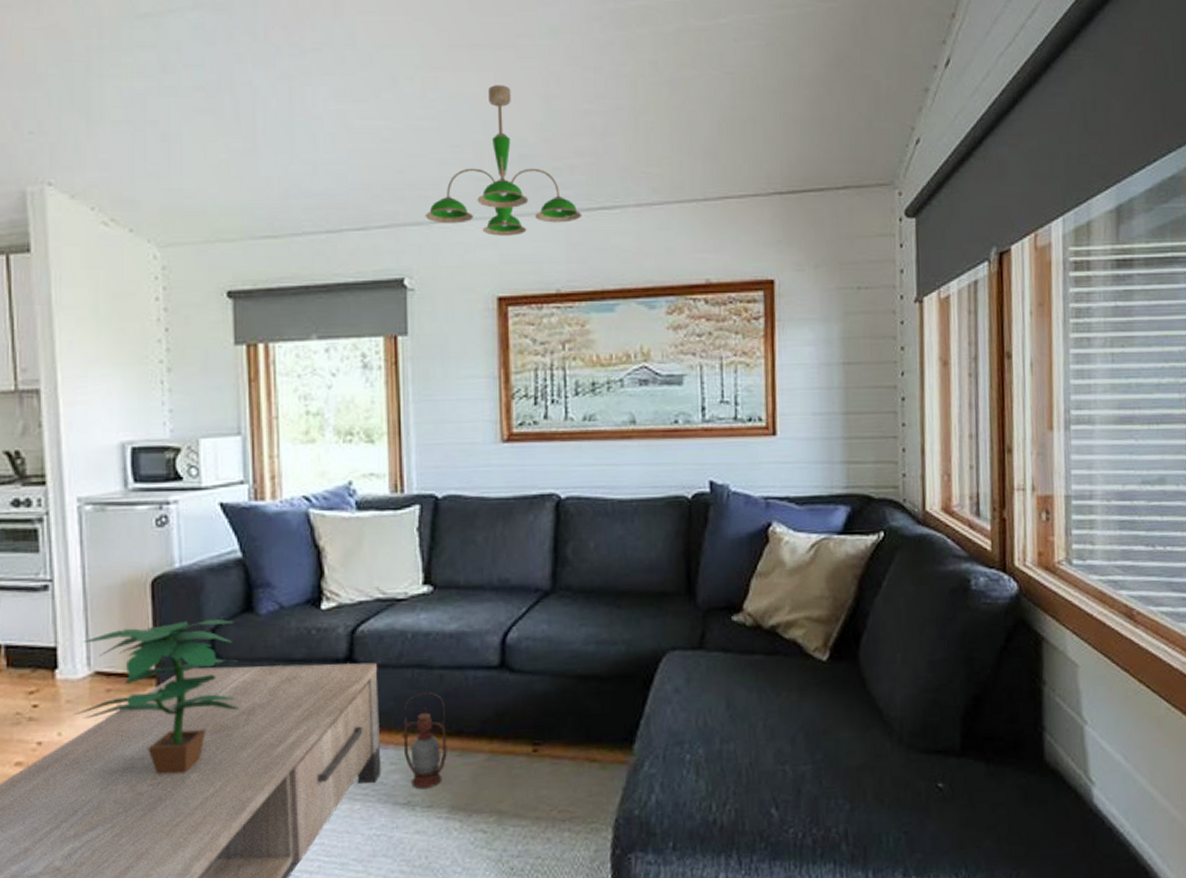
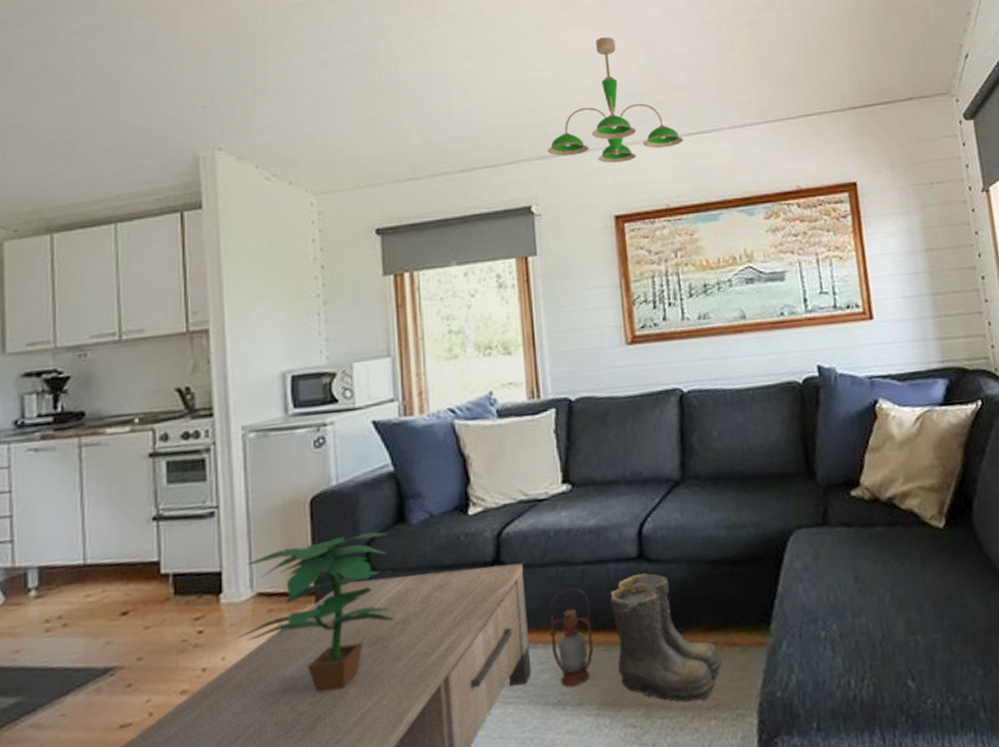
boots: none [468,683,581,812] -> present [610,573,723,702]

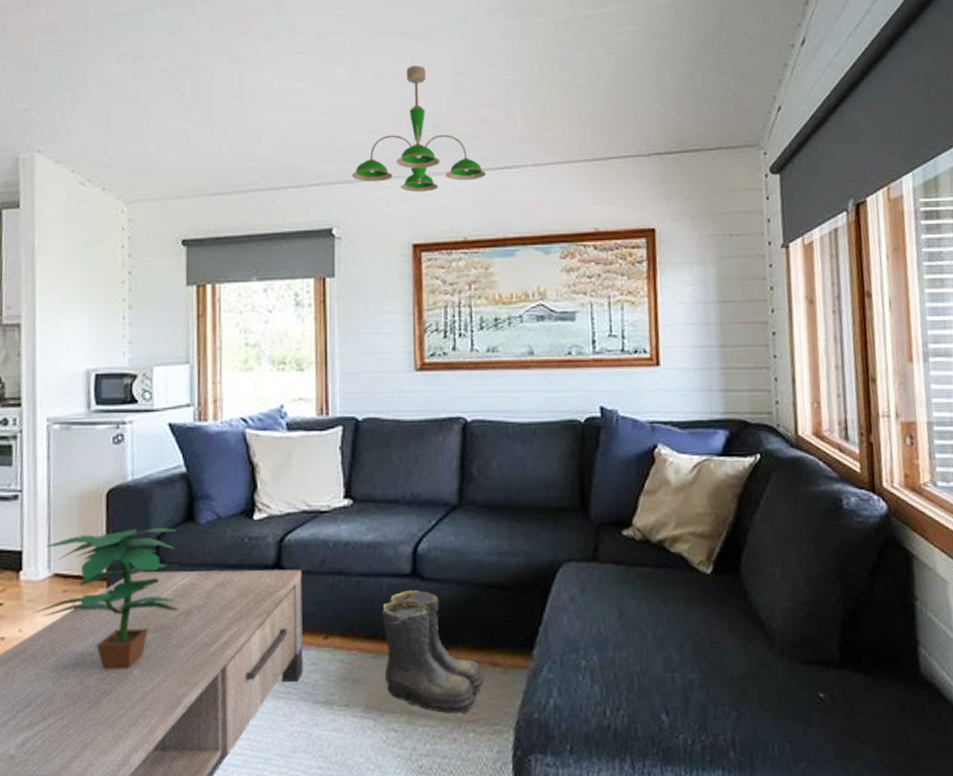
lantern: present [550,588,594,687] -> none [323,597,363,689]

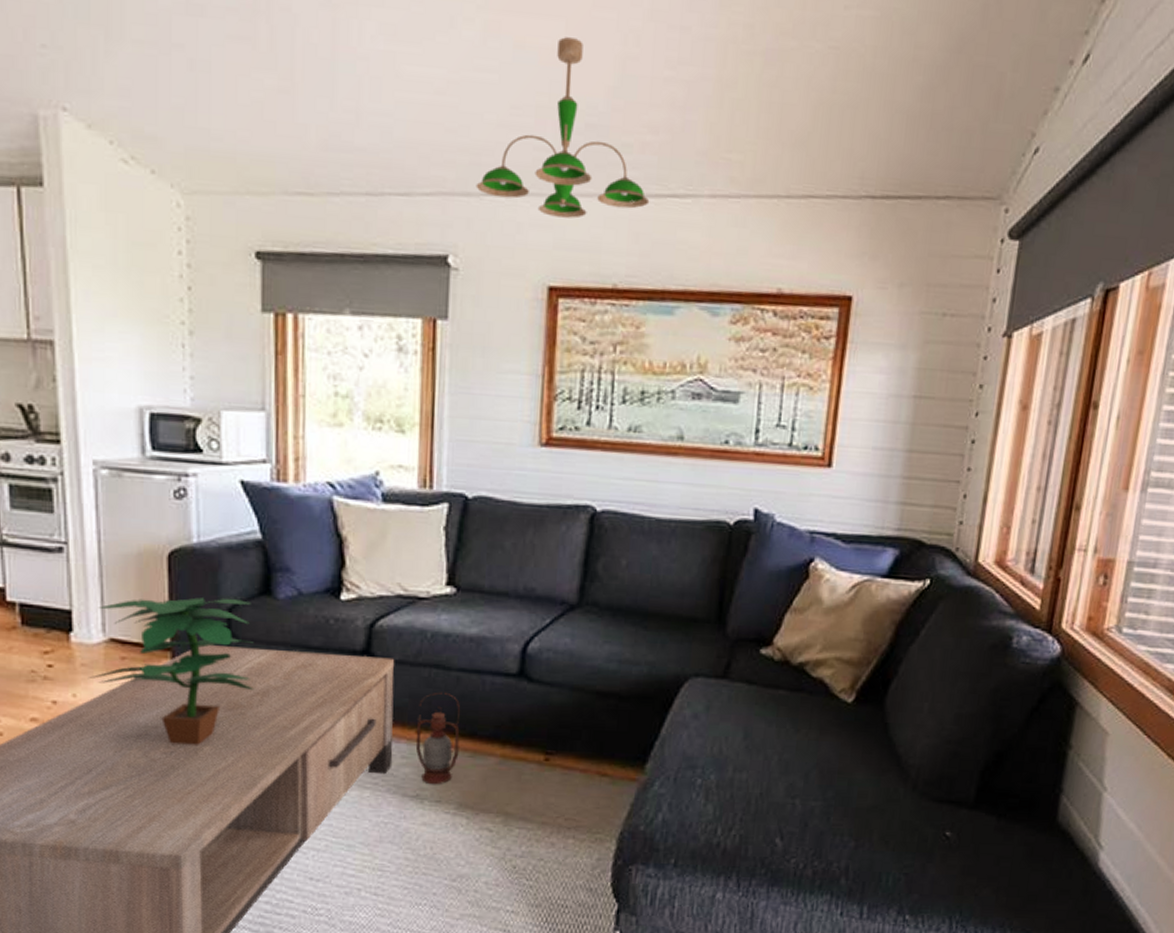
lantern: none [323,597,363,689] -> present [415,692,460,785]
boots: present [382,590,485,713] -> none [482,691,591,820]

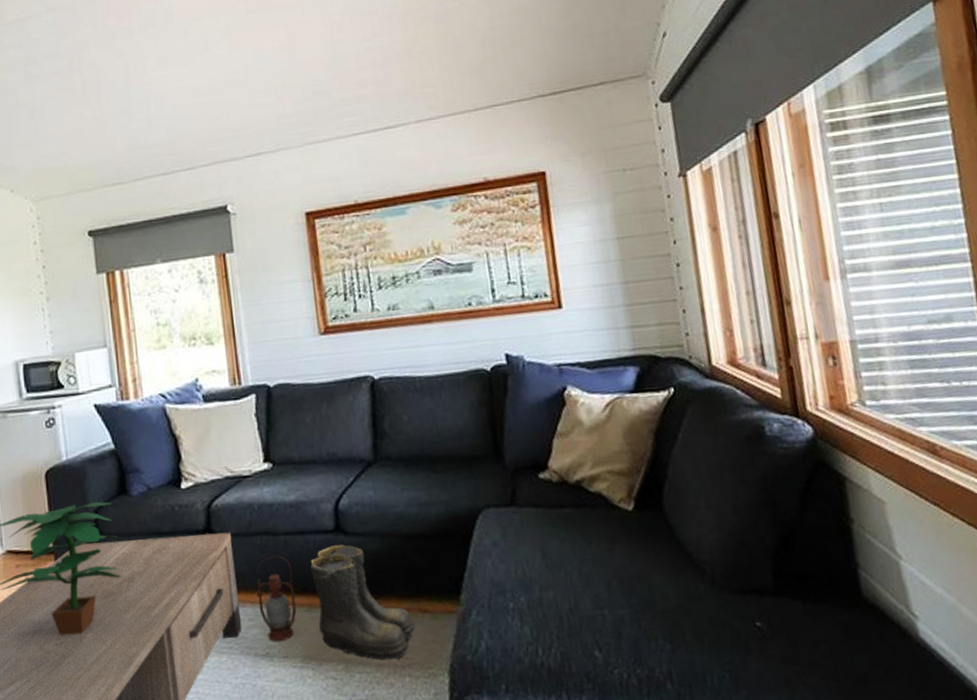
ceiling light fixture: present [476,37,650,219] -> none [240,37,371,162]
boots: none [482,691,591,820] -> present [310,545,416,660]

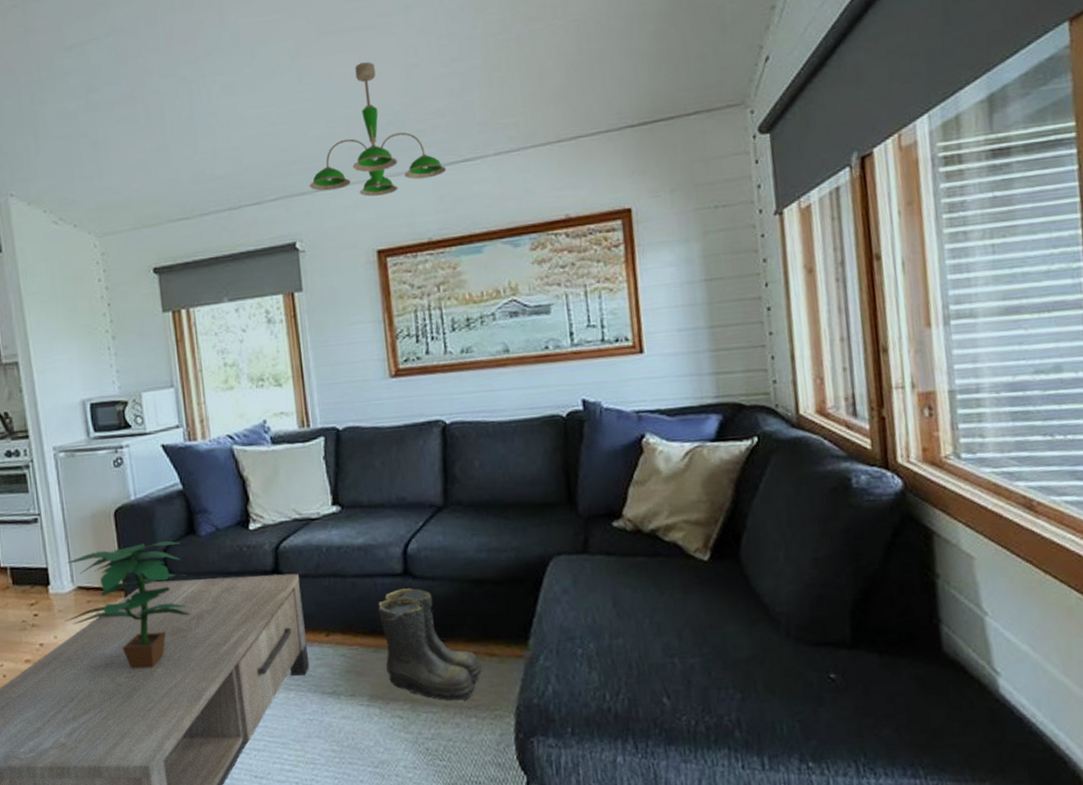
ceiling light fixture: none [240,37,371,162] -> present [309,62,447,197]
lantern: present [256,555,297,642] -> none [324,597,364,681]

